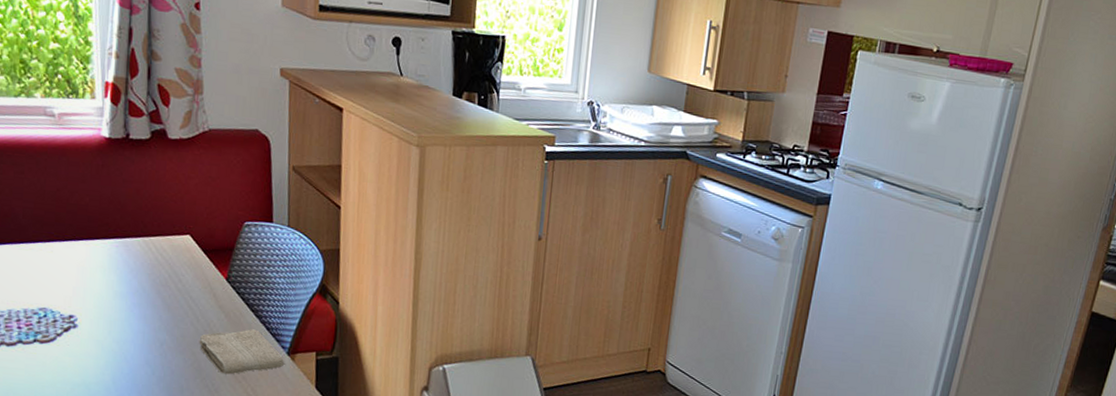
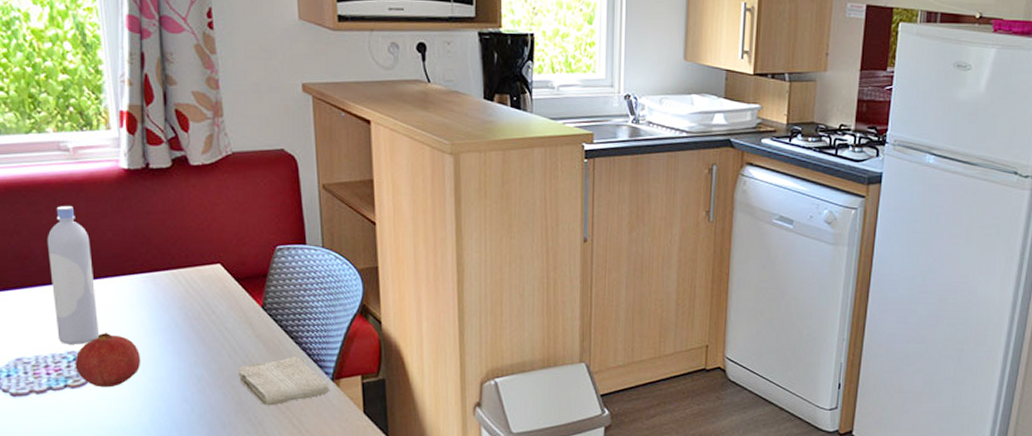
bottle: none [27,168,71,302] -> present [47,205,100,345]
fruit: none [45,292,108,345] -> present [75,332,141,388]

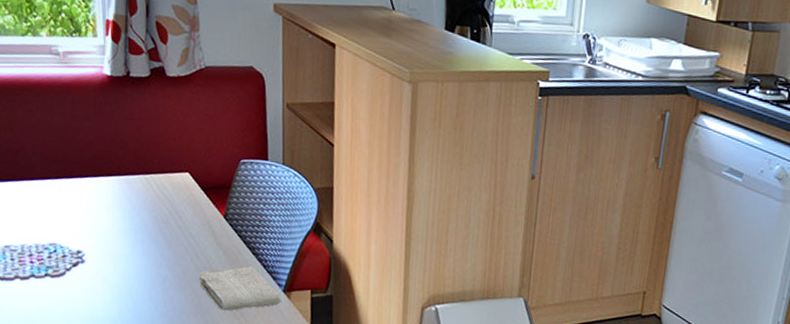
bottle: present [47,205,100,345] -> none [36,106,78,238]
fruit: present [75,332,141,388] -> none [55,228,114,280]

